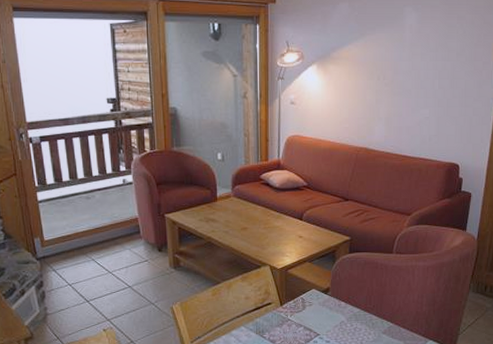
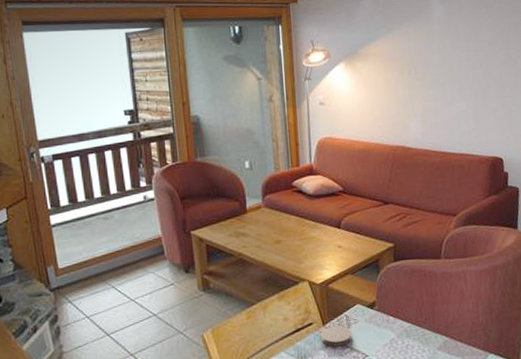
coaster: none [278,307,306,325] -> present [321,325,352,347]

